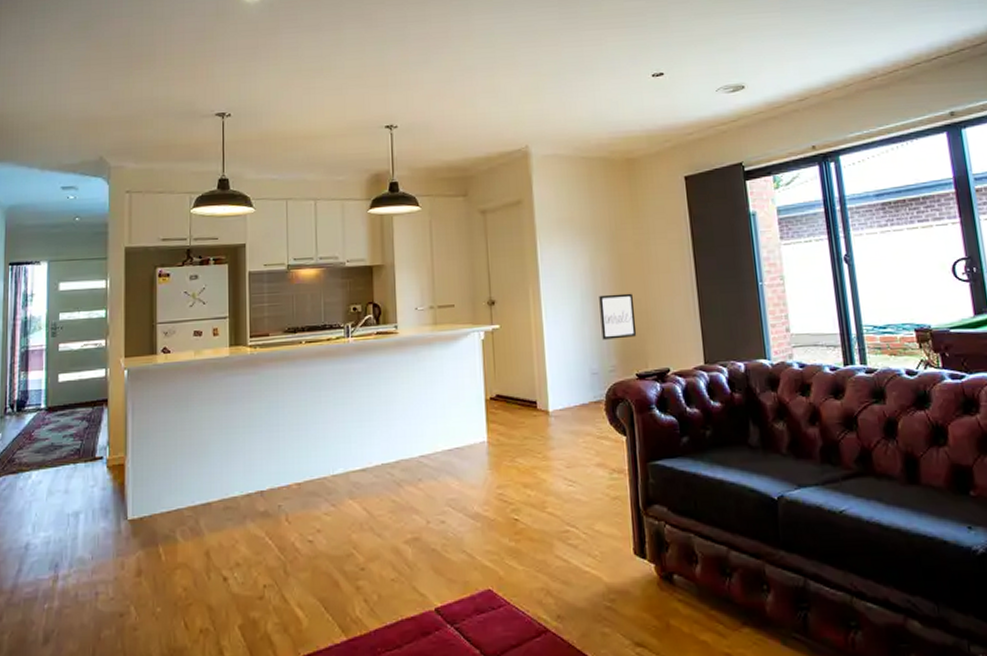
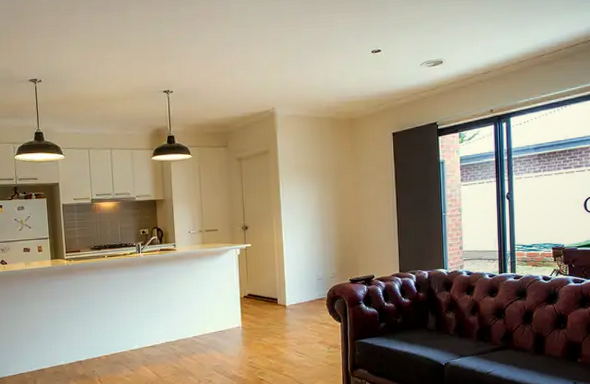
wall art: present [599,293,637,340] -> none [325,221,352,255]

